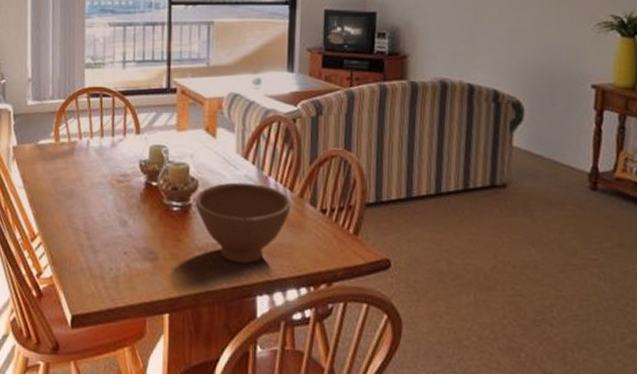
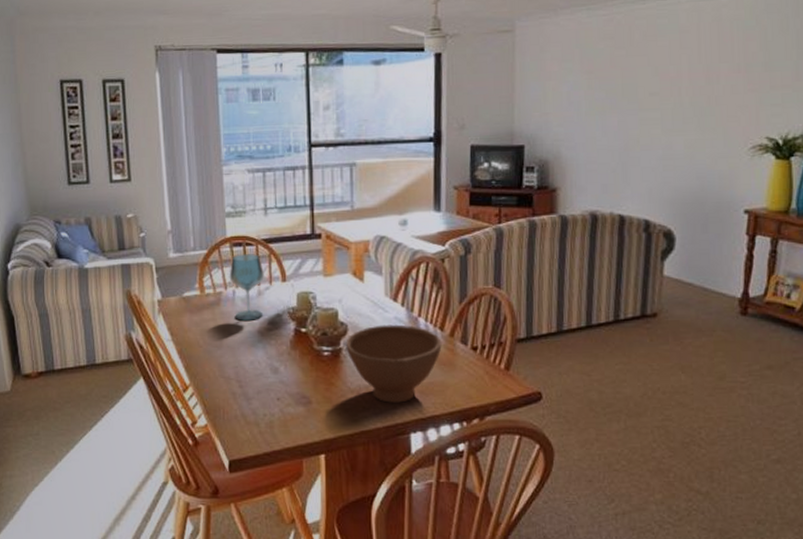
wine glass: none [84,104,119,171] -> present [229,253,264,320]

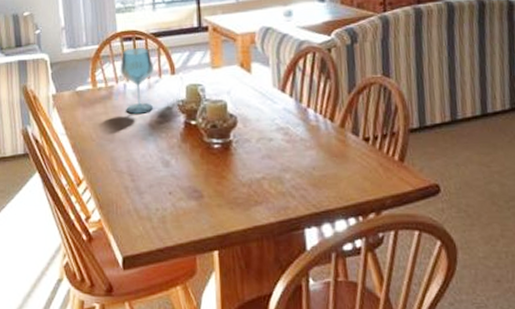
bowl: present [346,324,442,403] -> none [235,116,333,197]

